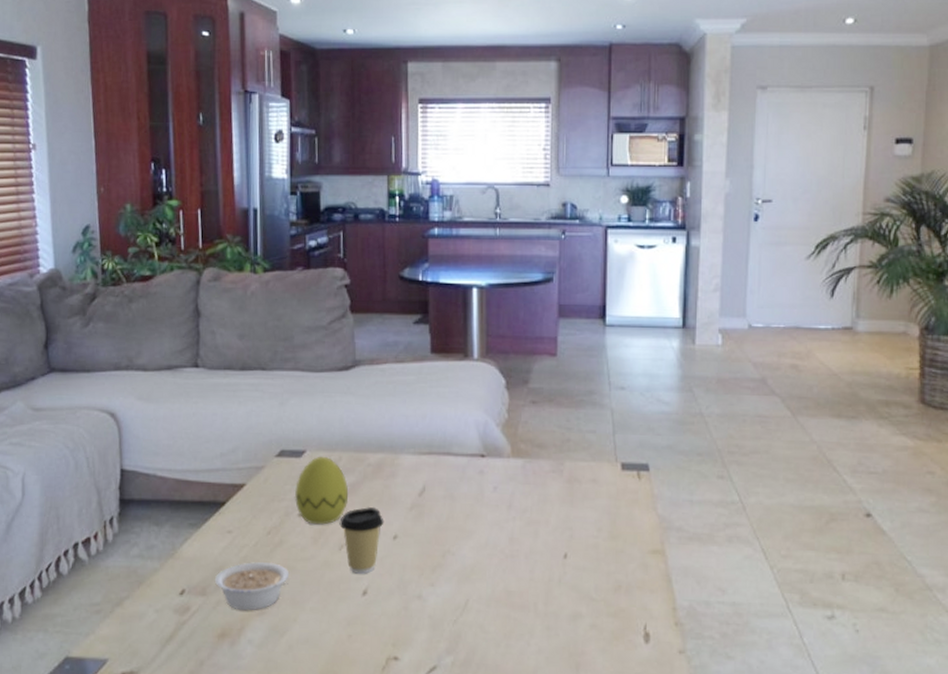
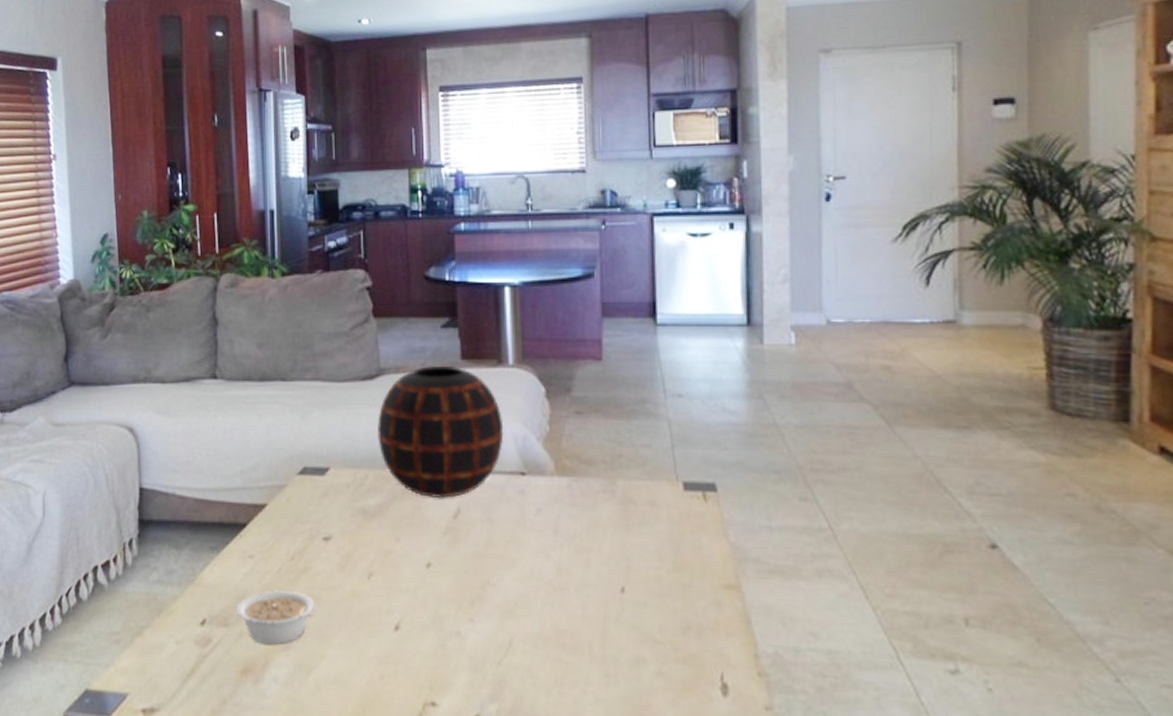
decorative egg: present [294,456,349,525] -> none [318,473,377,550]
coffee cup: present [339,507,384,574] -> none [367,531,416,606]
decorative vase: none [352,358,467,479] -> present [378,365,504,499]

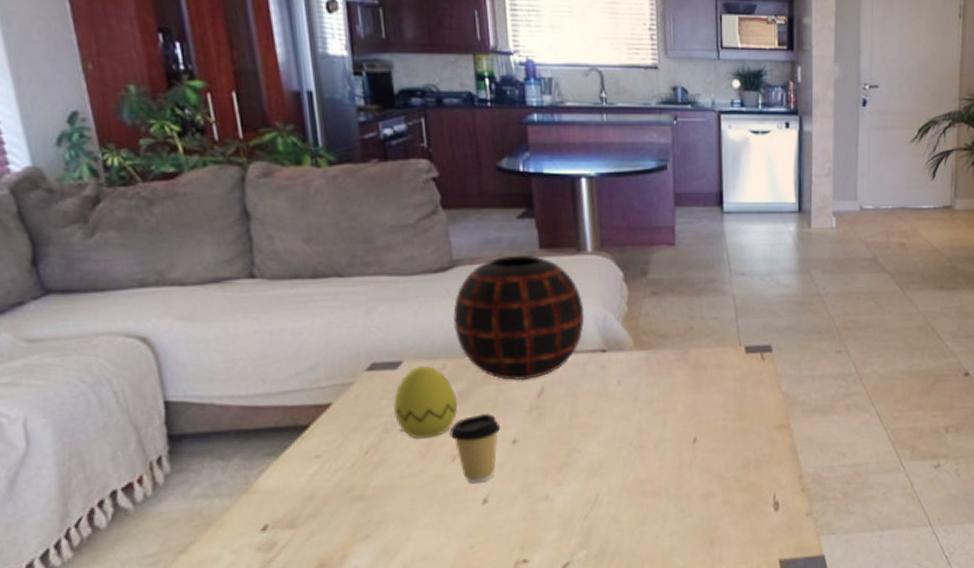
legume: present [236,590,315,645] -> none [304,483,396,538]
decorative egg: none [318,473,377,550] -> present [393,365,458,439]
coffee cup: none [367,531,416,606] -> present [449,414,501,483]

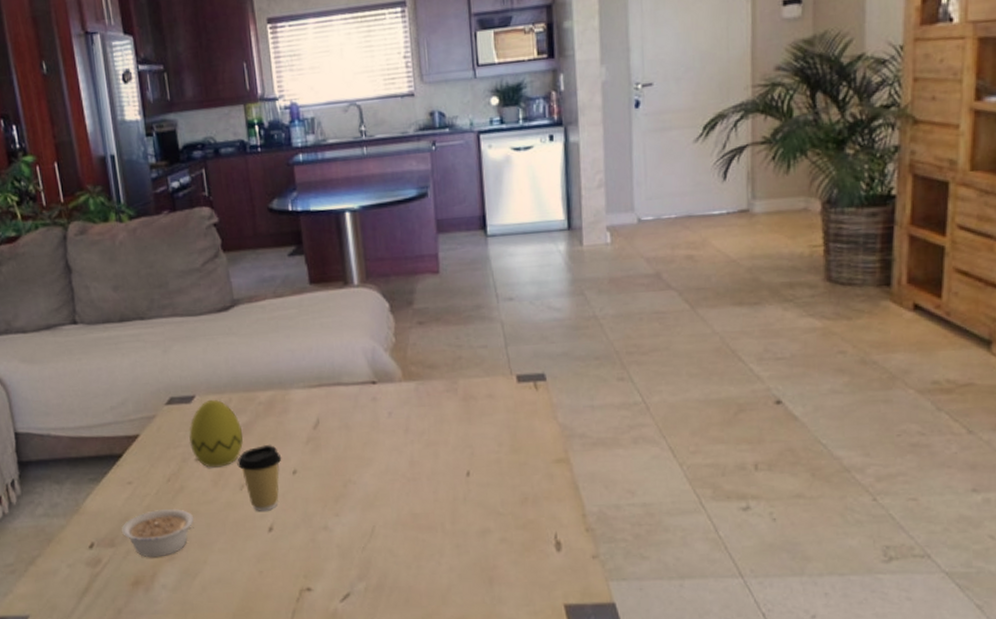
legume: none [304,483,396,538] -> present [121,509,194,558]
decorative vase: present [453,254,585,381] -> none [236,290,355,413]

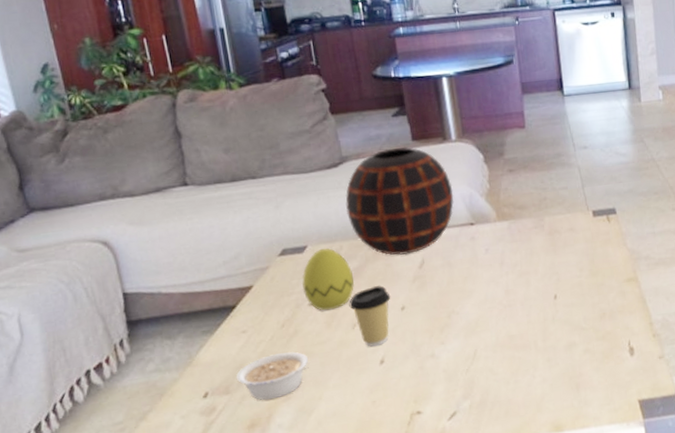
decorative vase: none [236,290,355,413] -> present [345,146,455,255]

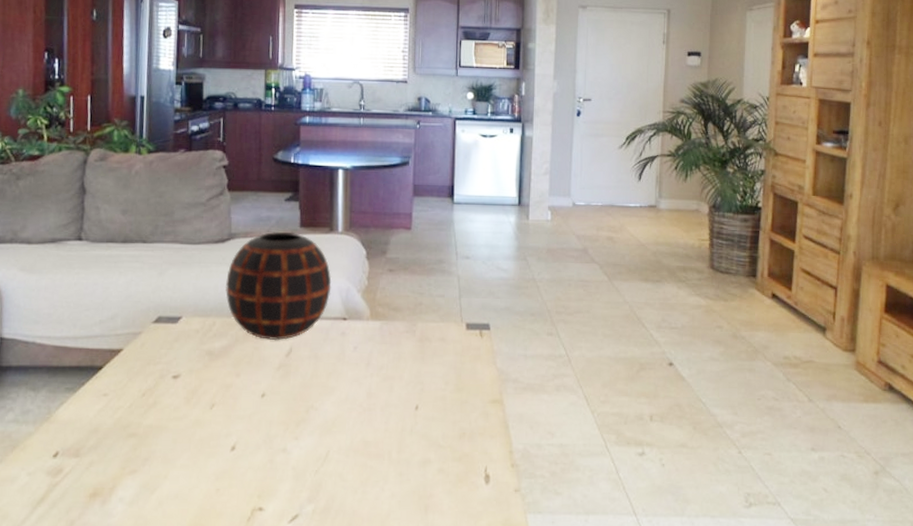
legume: present [236,352,309,400] -> none [88,423,162,470]
decorative egg: present [302,248,355,311] -> none [169,321,221,386]
coffee cup: present [349,286,391,347] -> none [211,368,254,431]

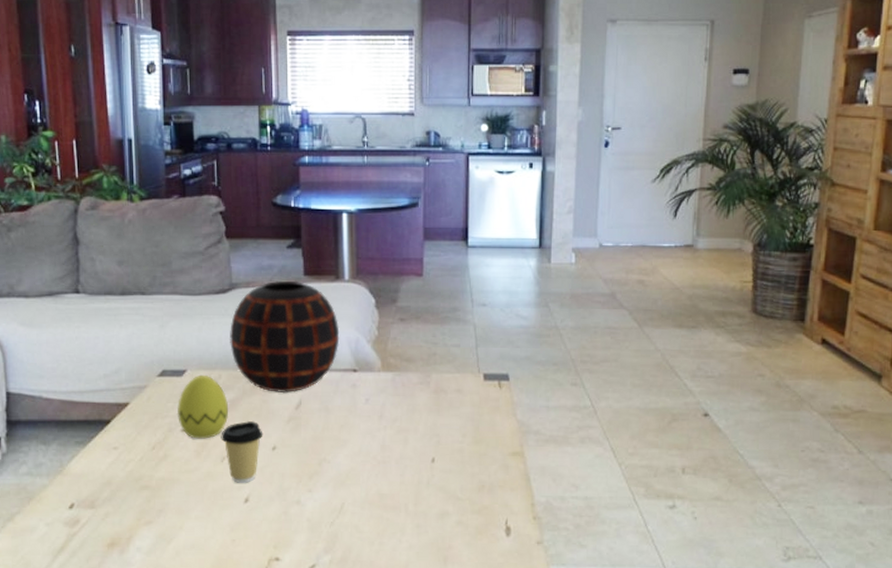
decorative egg: none [169,321,221,386] -> present [176,374,229,439]
coffee cup: none [211,368,254,431] -> present [221,421,263,483]

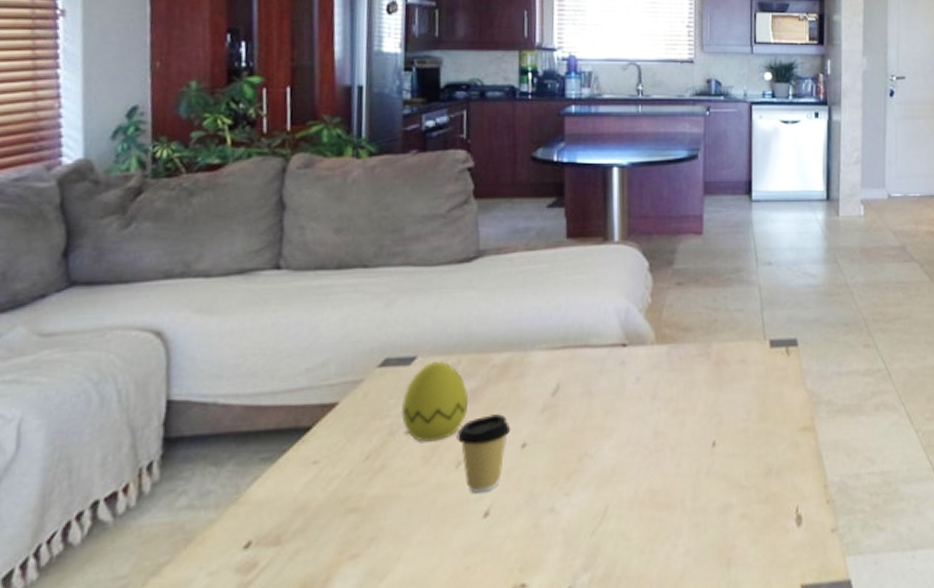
decorative vase: present [230,280,340,394] -> none [473,244,607,378]

